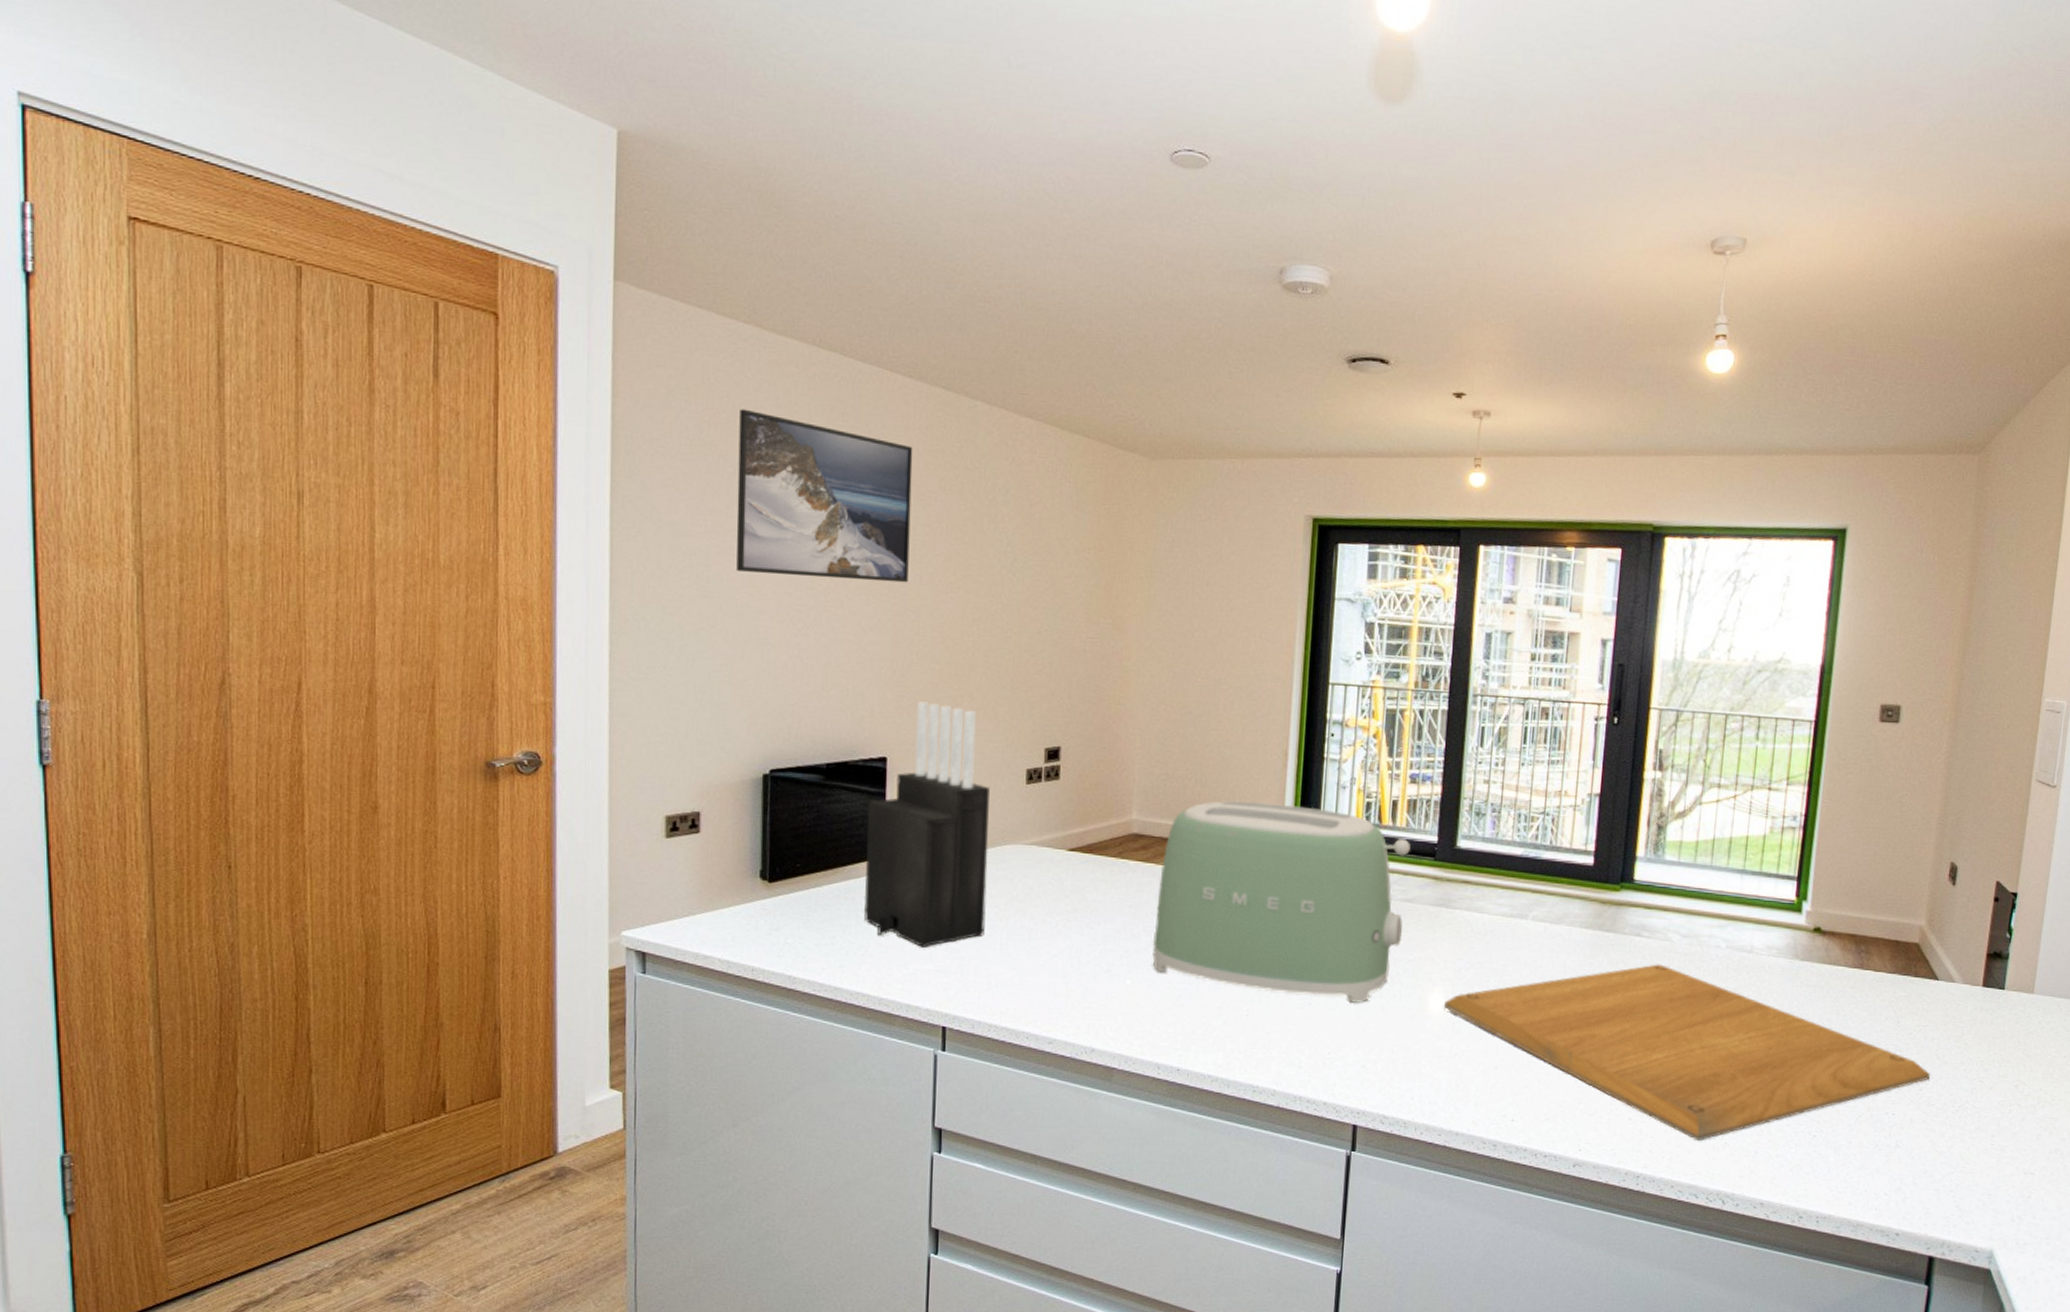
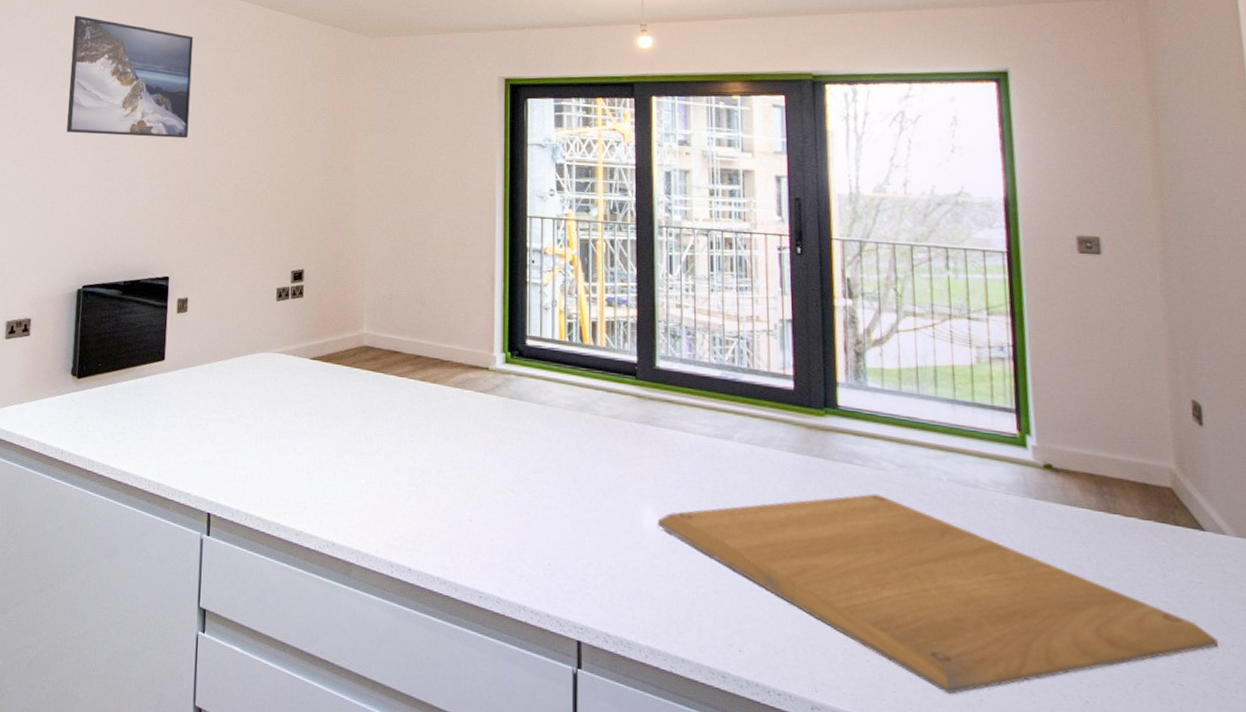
knife block: present [863,701,990,948] -> none [147,232,248,440]
toaster: present [1152,801,1410,1003] -> none [383,319,612,516]

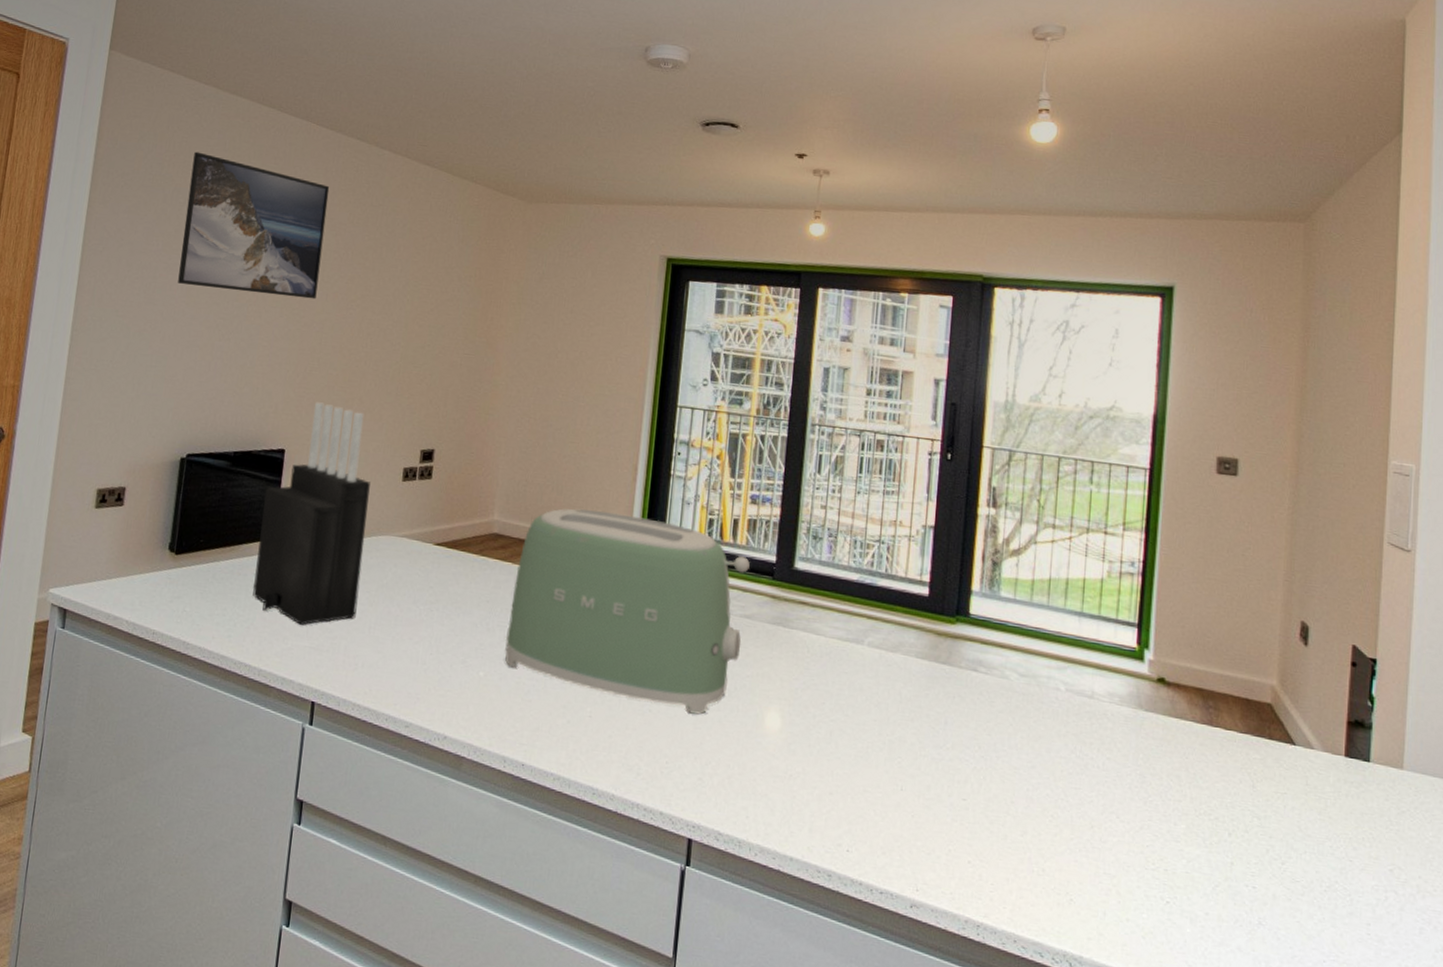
knife block: none [147,232,248,440] -> present [252,402,370,625]
toaster: none [383,319,612,516] -> present [505,508,750,715]
chopping board: present [658,494,1218,695] -> none [780,701,1292,895]

